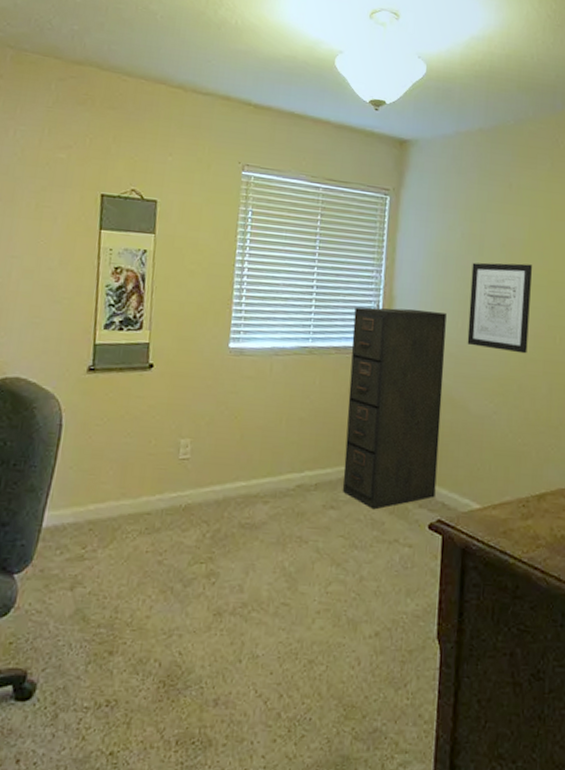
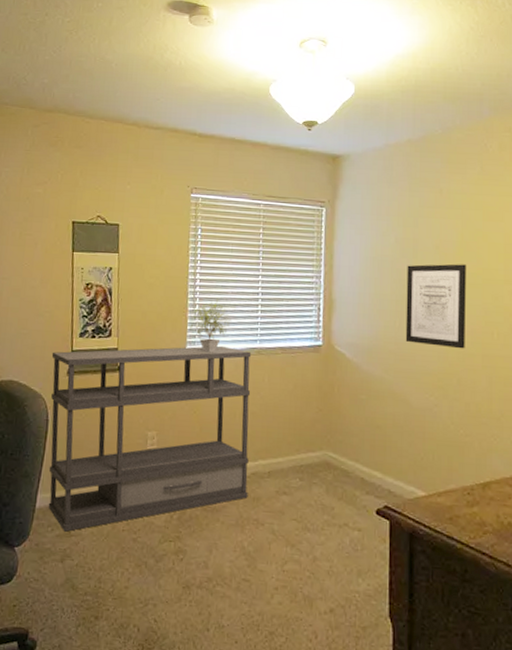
bookshelf: none [57,343,303,555] -> present [48,345,252,532]
potted plant: none [233,290,283,351] -> present [189,298,232,353]
filing cabinet: present [343,307,447,510] -> none [293,310,385,496]

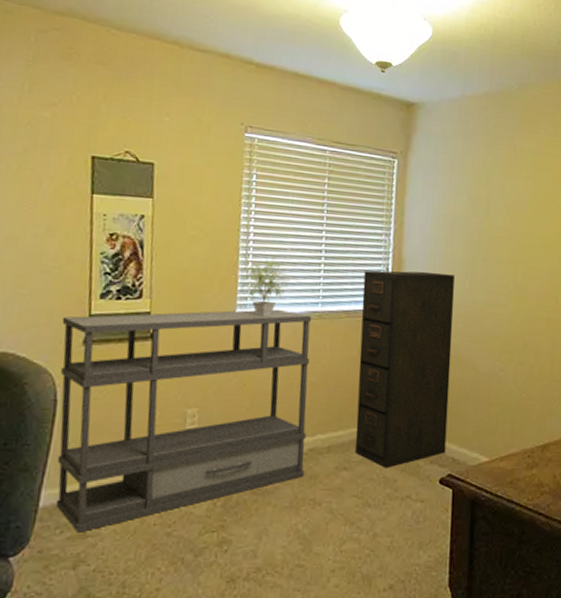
filing cabinet: none [293,310,385,496] -> present [355,270,455,468]
wall art: present [405,264,466,349] -> none [474,225,535,312]

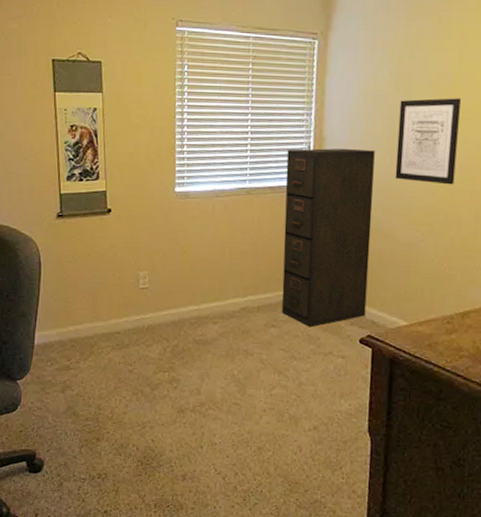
bookshelf: present [55,309,312,533] -> none [40,186,241,366]
potted plant: present [240,255,291,317] -> none [177,138,221,194]
wall art: none [474,225,535,312] -> present [395,98,461,185]

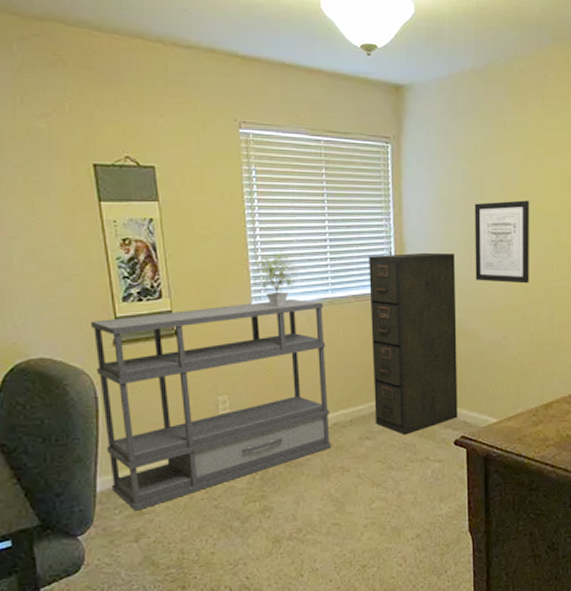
bookshelf: none [40,186,241,366] -> present [90,298,332,511]
potted plant: none [177,138,221,194] -> present [252,247,300,307]

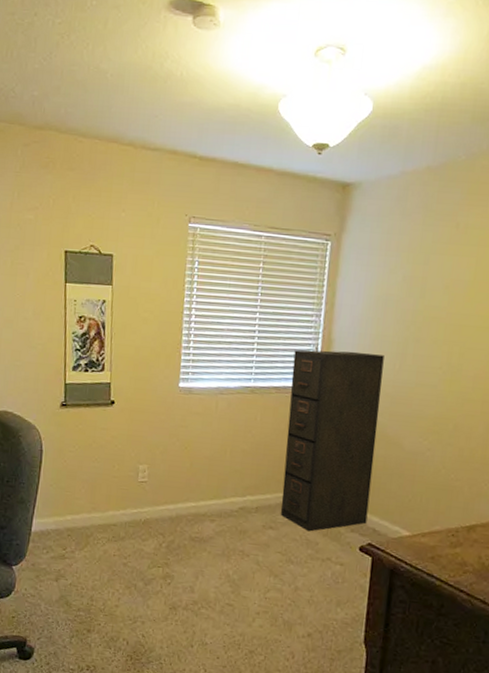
bookshelf: present [90,298,332,511] -> none [43,383,245,555]
potted plant: present [252,247,300,307] -> none [183,335,227,391]
wall art: present [474,200,529,284] -> none [404,305,476,394]

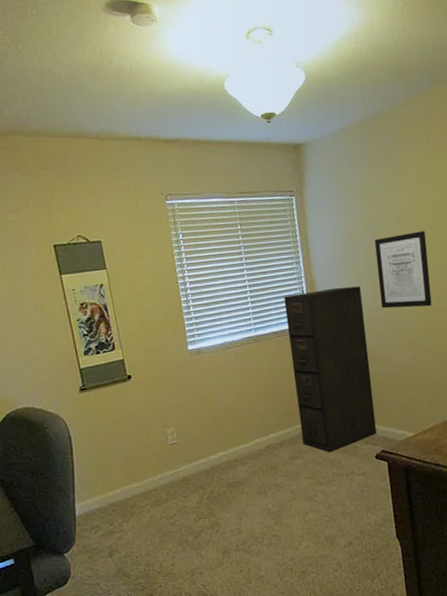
wall art: none [404,305,476,394] -> present [374,231,432,309]

